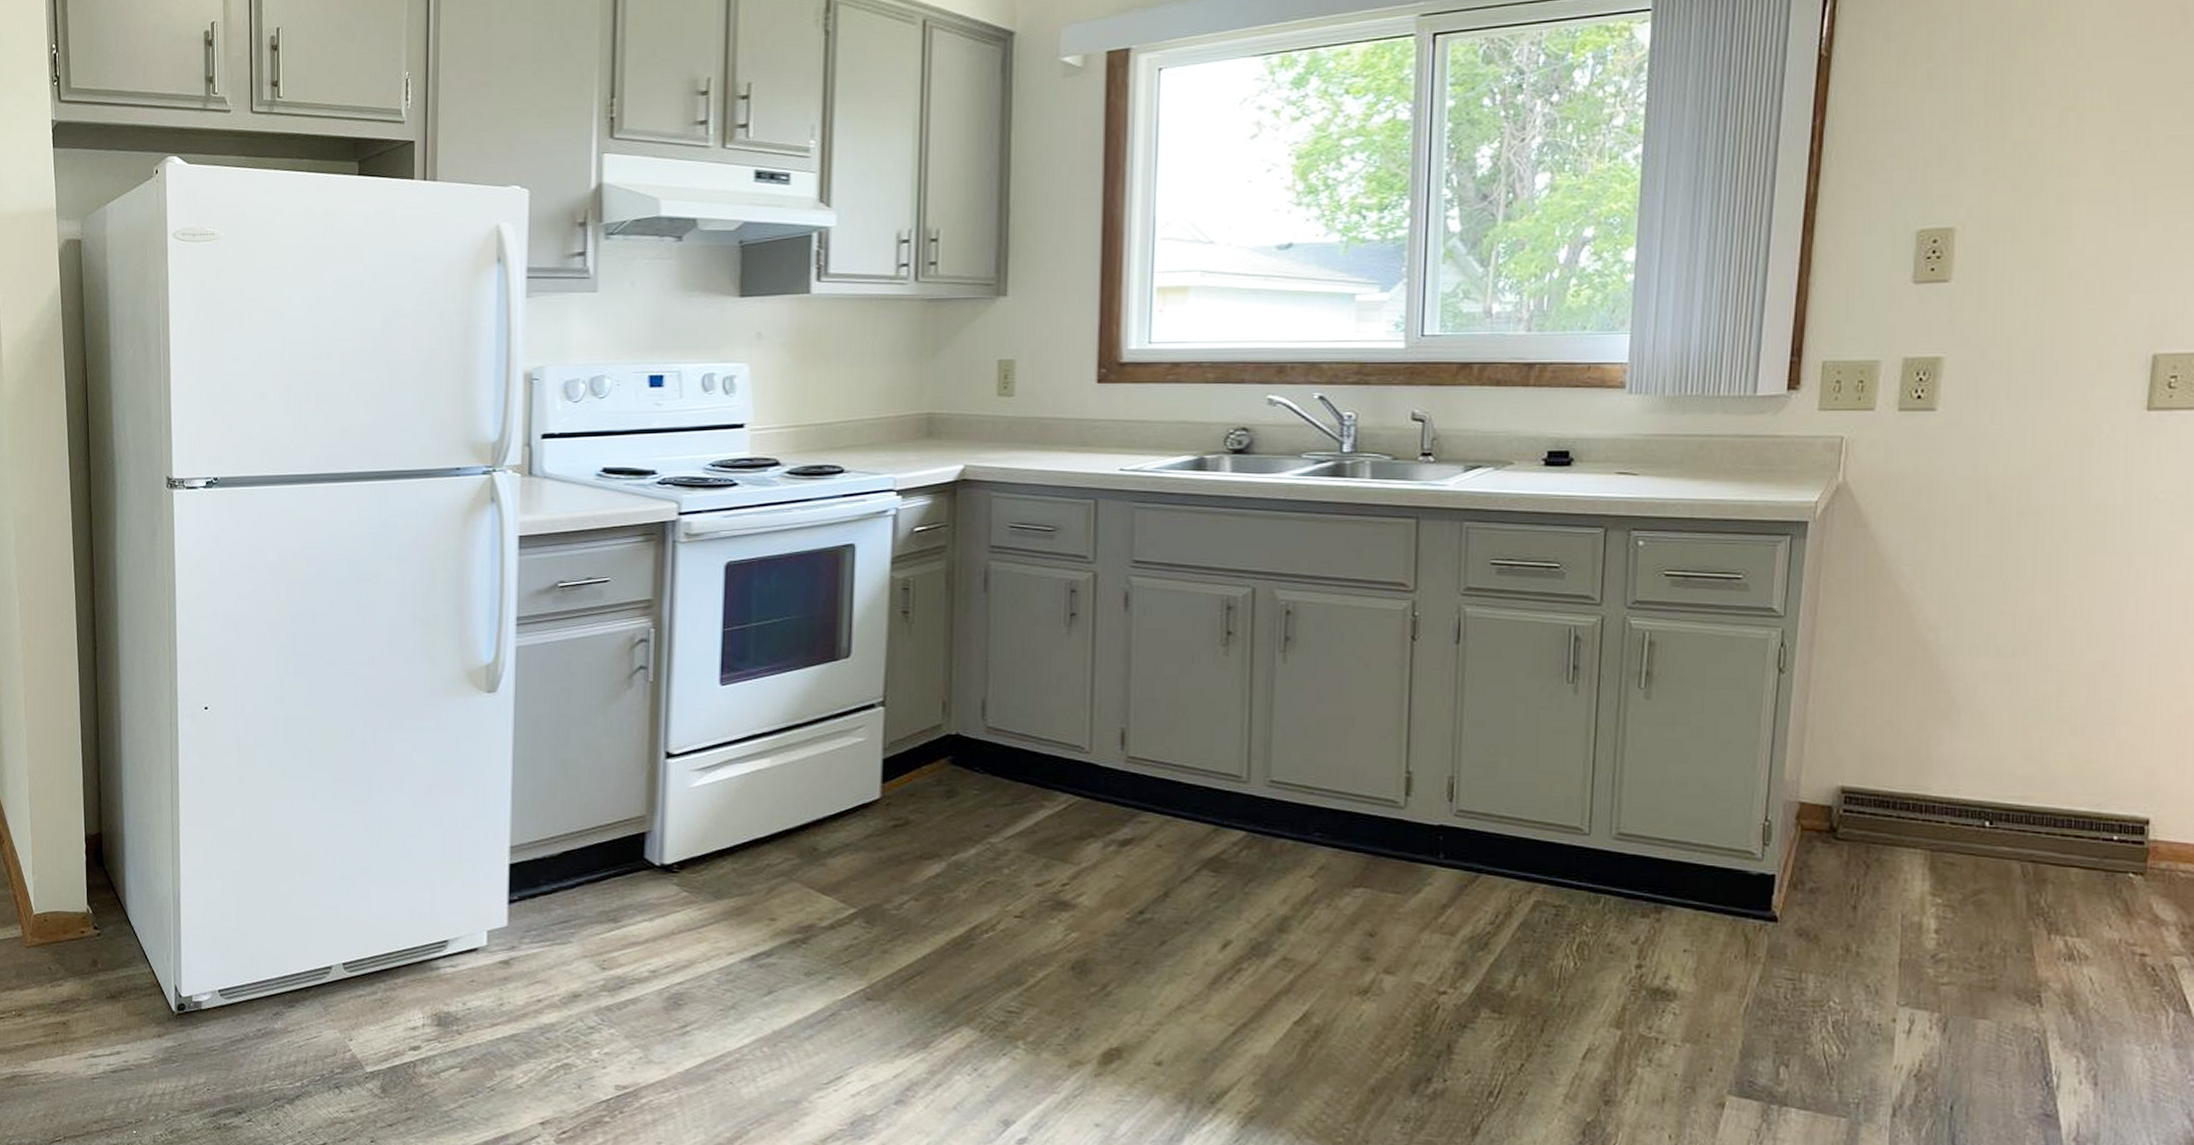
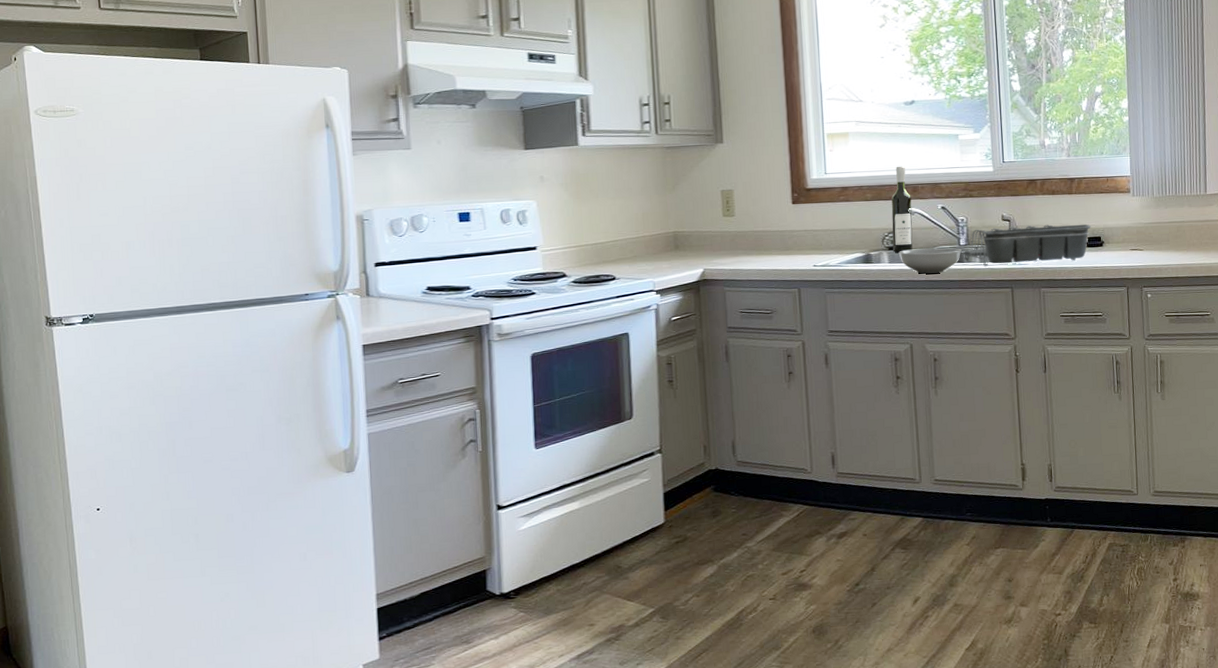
bottle: none [1239,336,1274,457] -> present [891,166,913,252]
bowl: none [1247,454,1344,490] -> present [898,247,962,274]
dish rack: none [1344,430,1554,486] -> present [961,224,1091,267]

